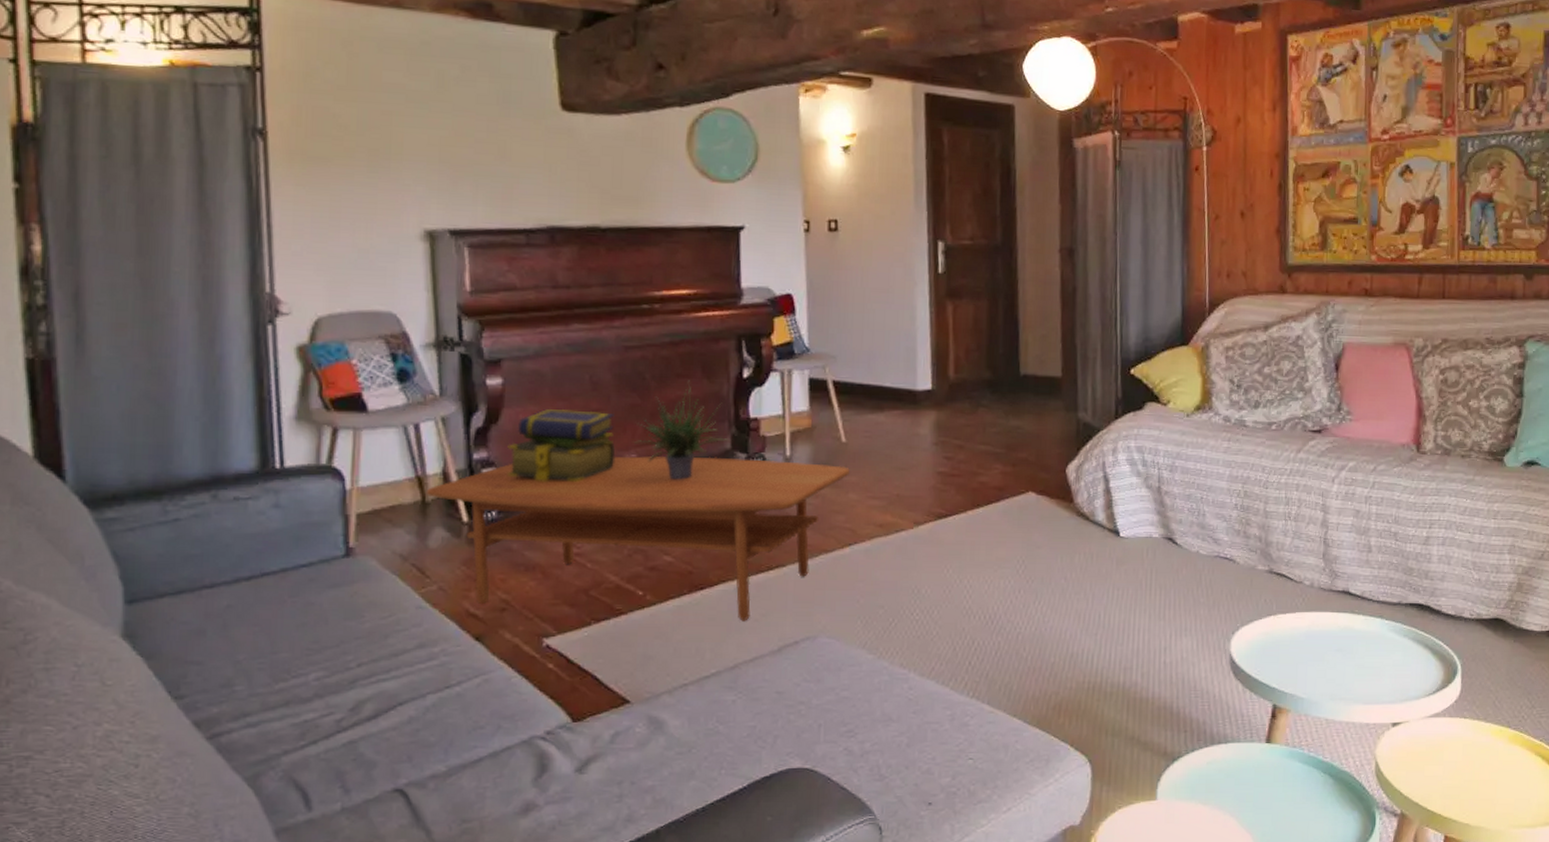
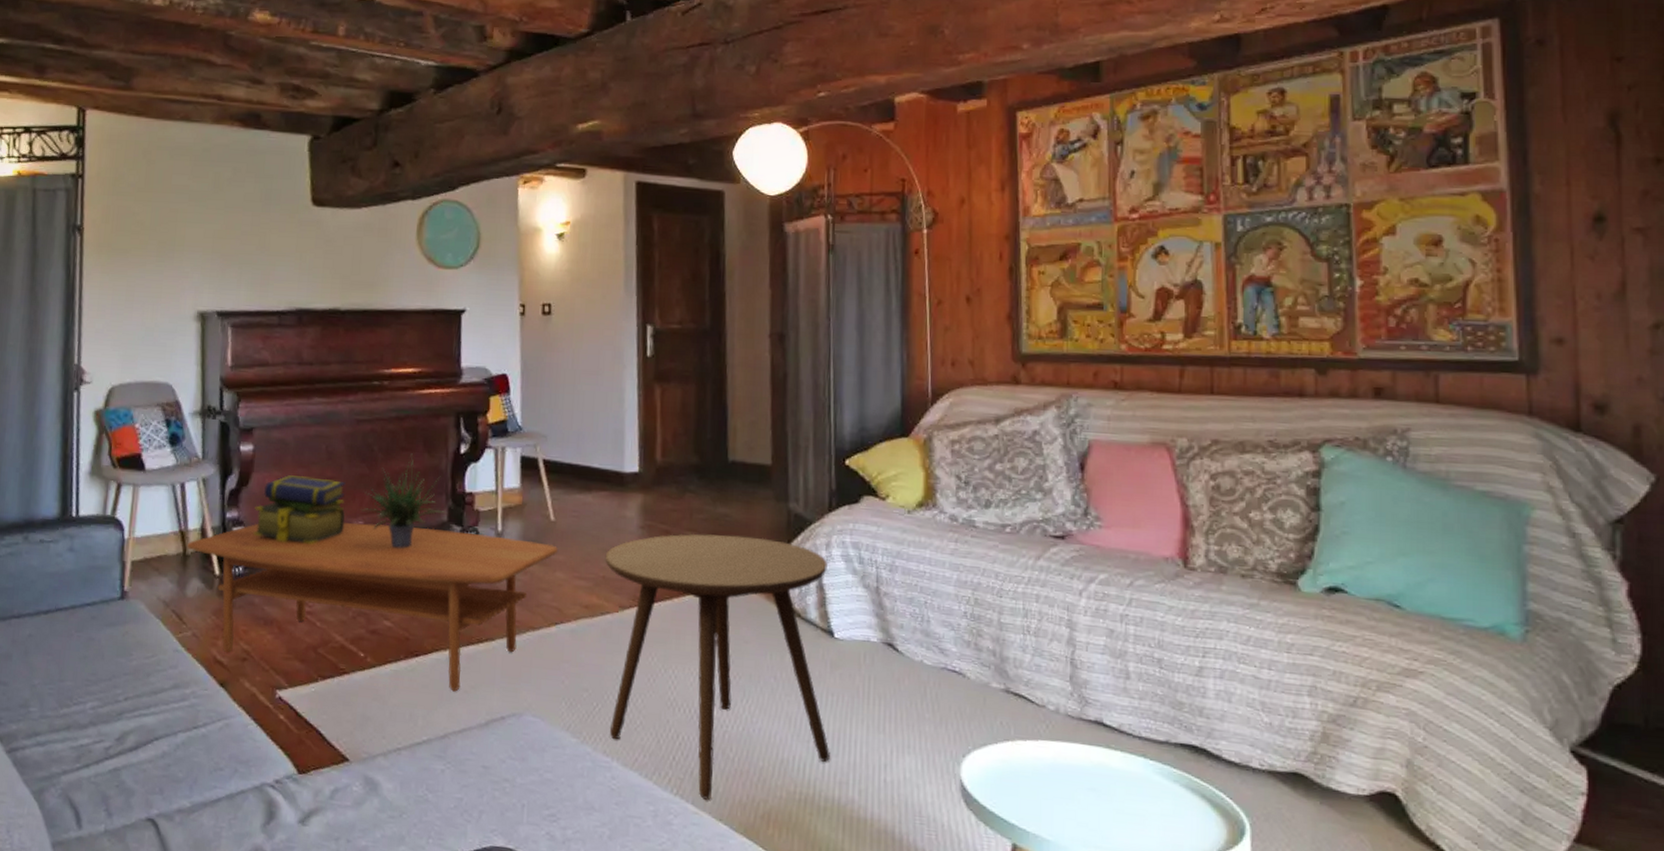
side table: none [898,446,1116,698] -> present [605,534,830,800]

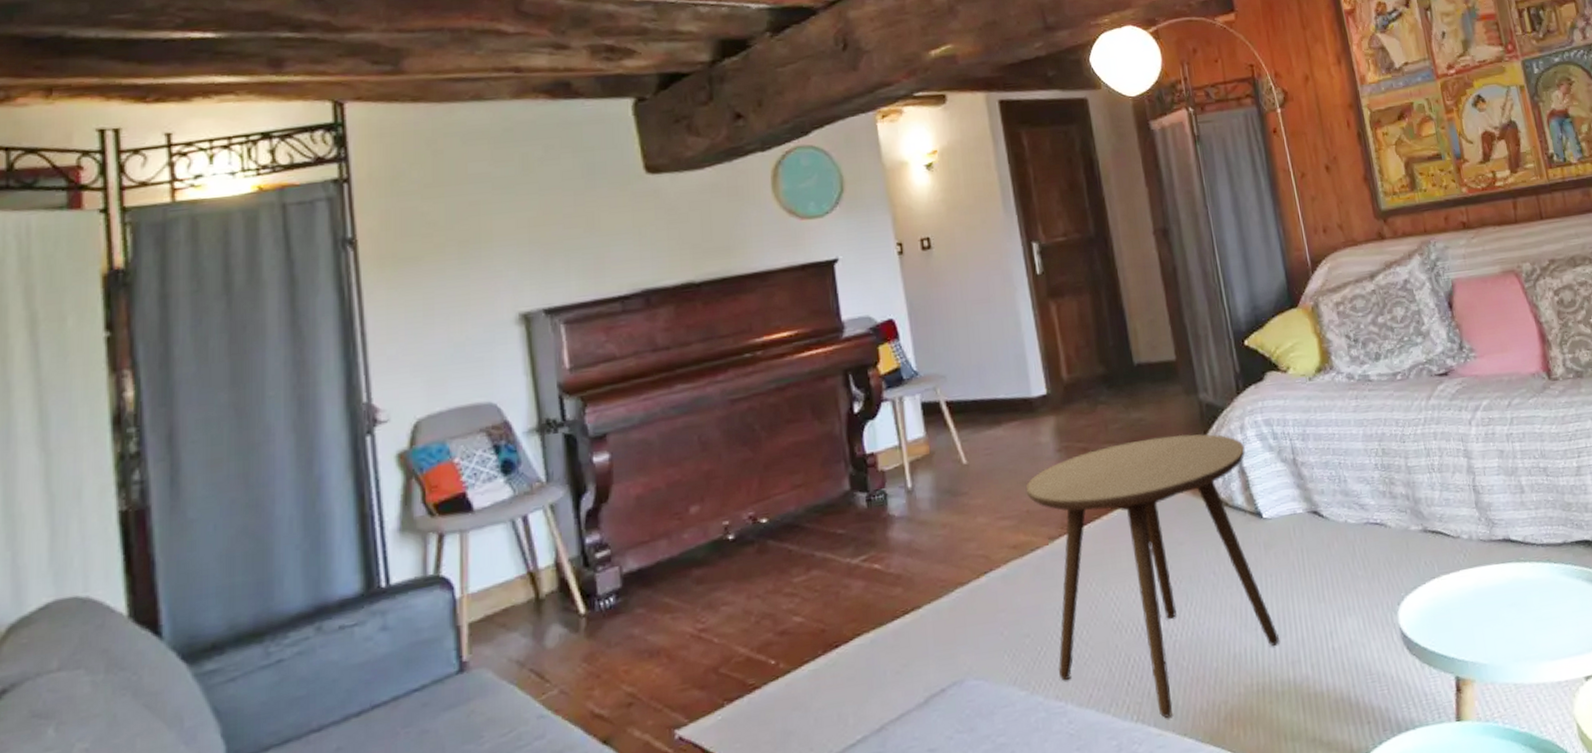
coffee table: present [186,522,558,692] -> none [539,489,975,704]
stack of books: present [254,475,346,544] -> none [620,472,733,557]
potted plant: present [361,453,448,549] -> none [749,424,850,533]

